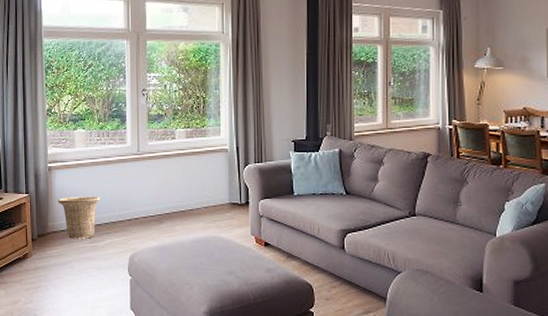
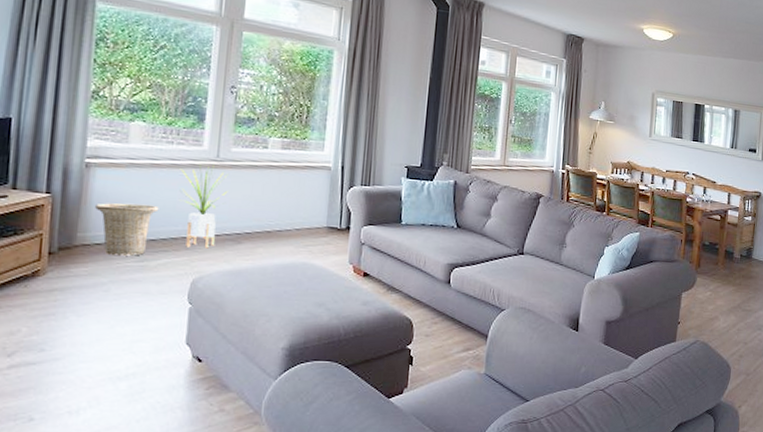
house plant: none [112,157,149,229] -> present [180,164,228,249]

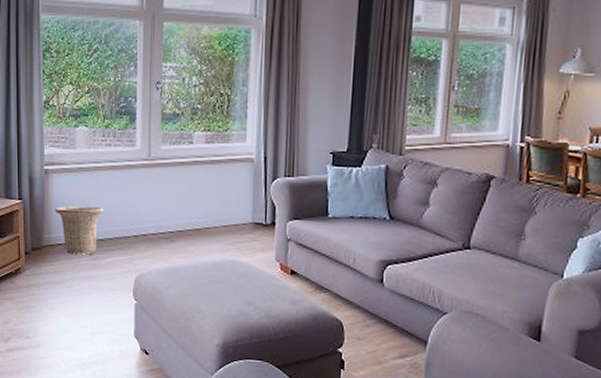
house plant: present [180,164,228,249] -> none [118,163,160,247]

